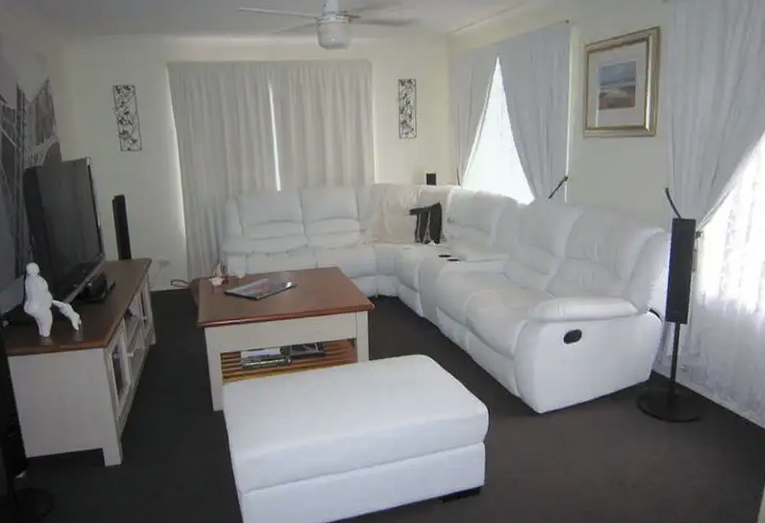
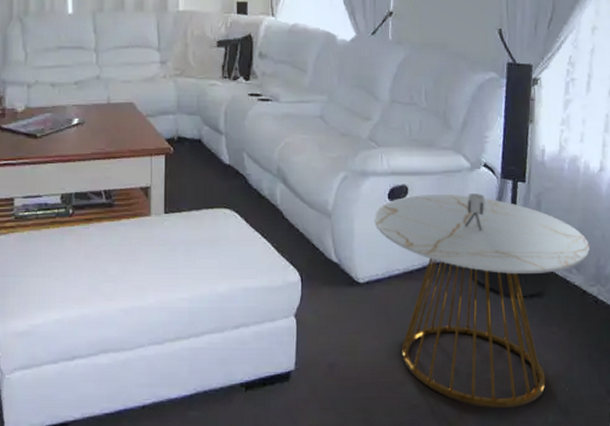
side table: none [551,335,743,512] -> present [374,194,590,407]

